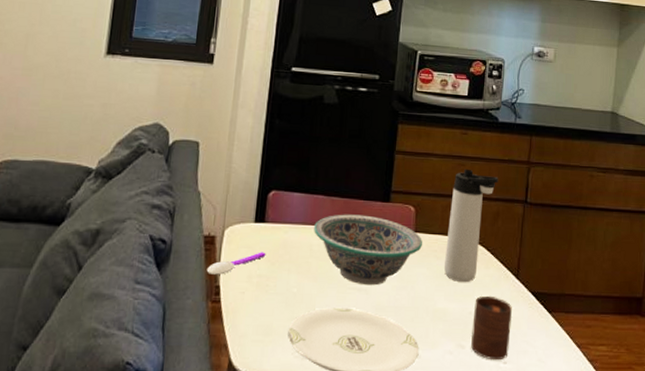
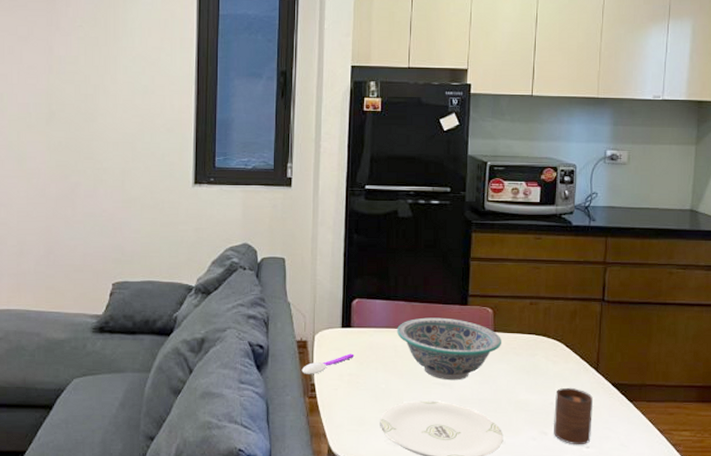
thermos bottle: present [443,168,499,283] -> none [523,271,575,377]

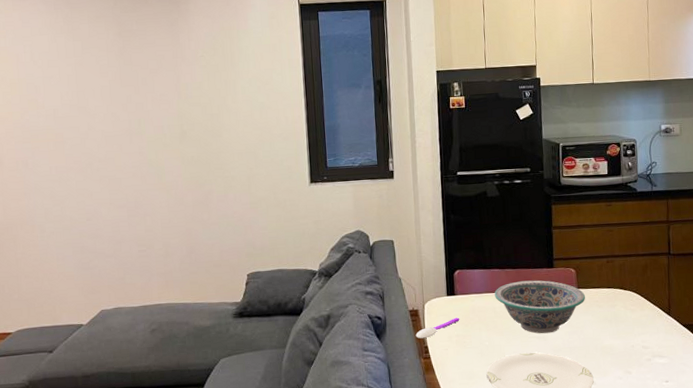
cup: present [554,387,594,445] -> none [635,331,669,381]

